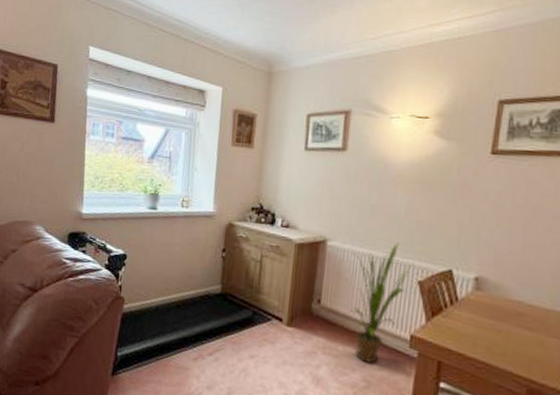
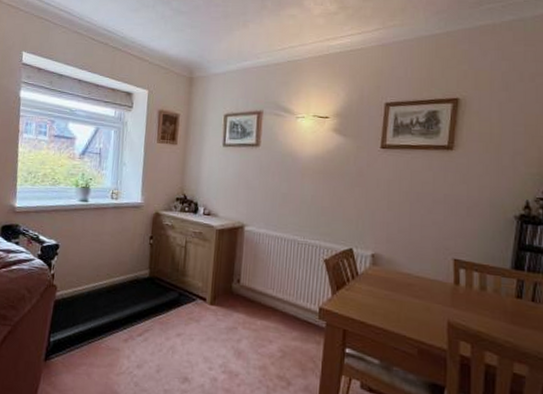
house plant: present [350,243,413,363] -> none [266,226,319,335]

